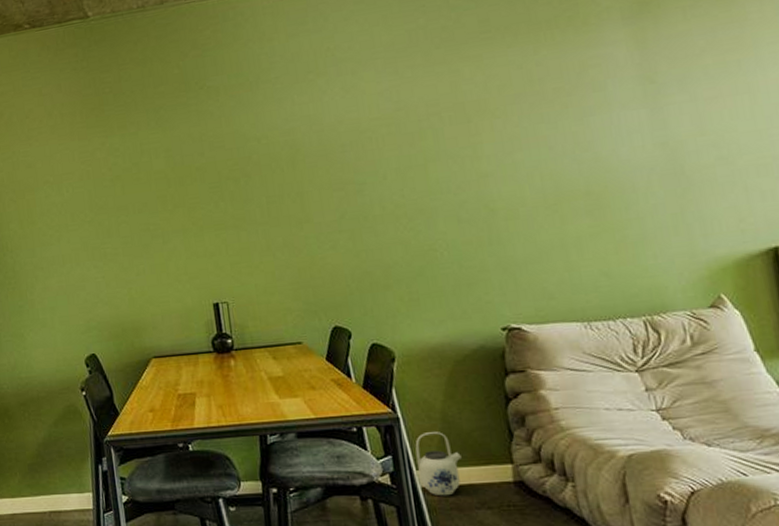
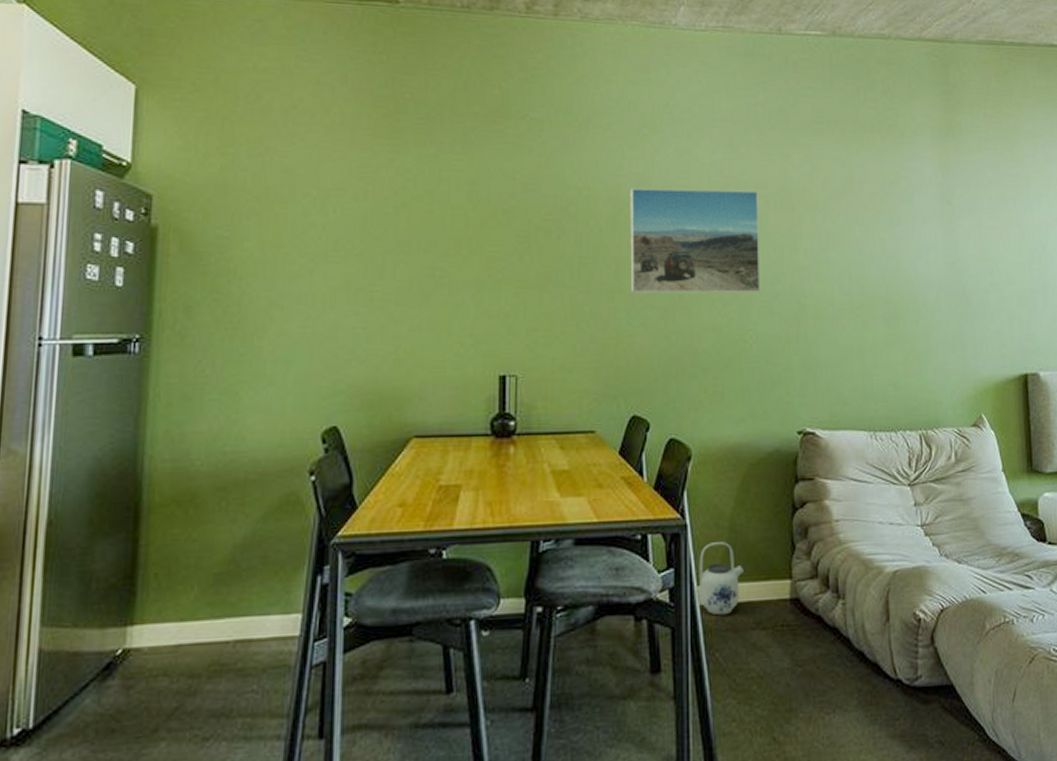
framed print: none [304,109,445,221] -> present [630,188,761,293]

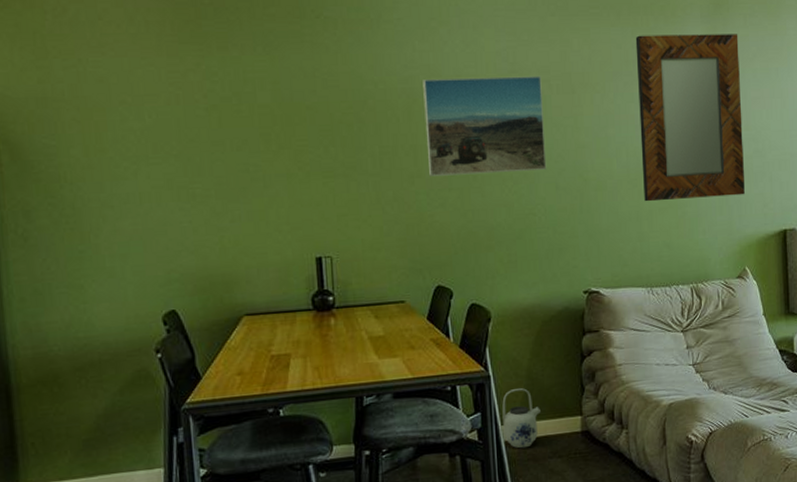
home mirror: none [861,154,980,334] -> present [635,34,745,202]

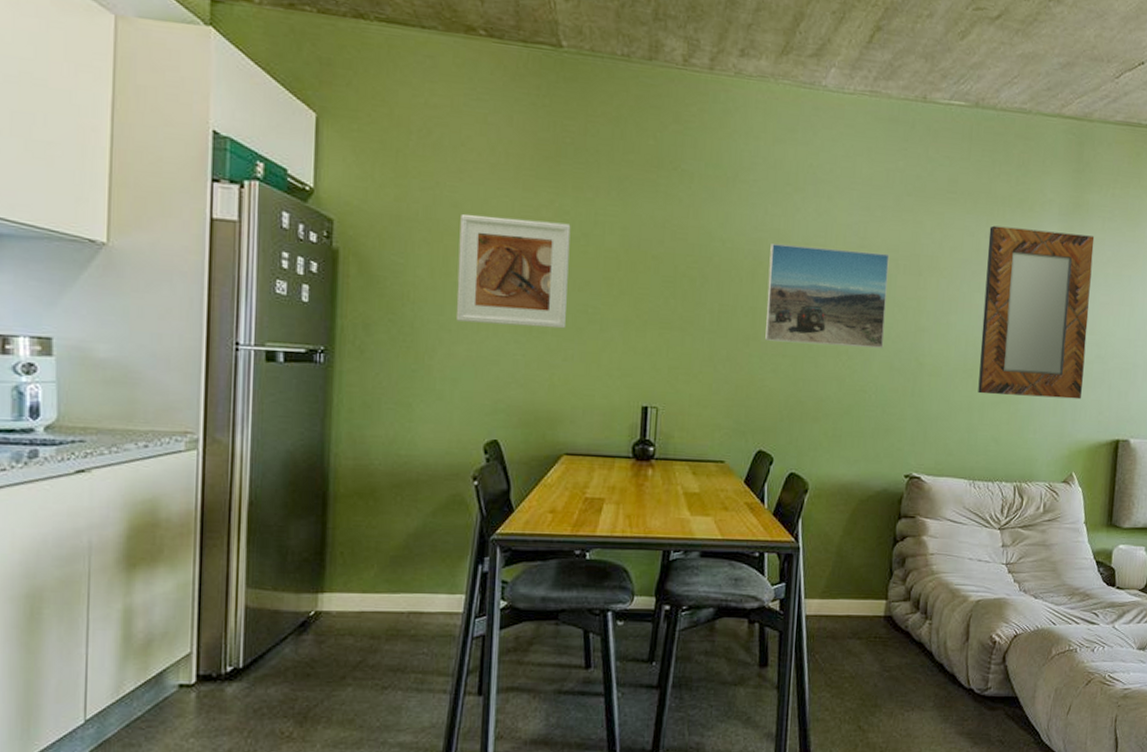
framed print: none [107,85,230,196] -> present [456,214,571,329]
teapot: present [502,388,541,449] -> none [805,564,846,625]

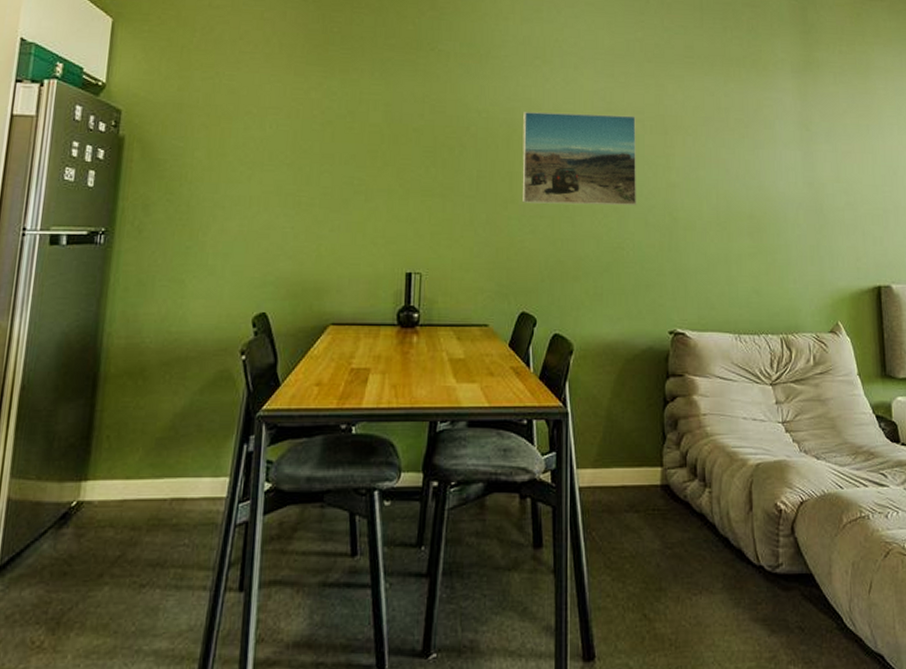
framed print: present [456,214,571,329] -> none [230,100,338,201]
home mirror: present [978,225,1095,400] -> none [728,85,836,247]

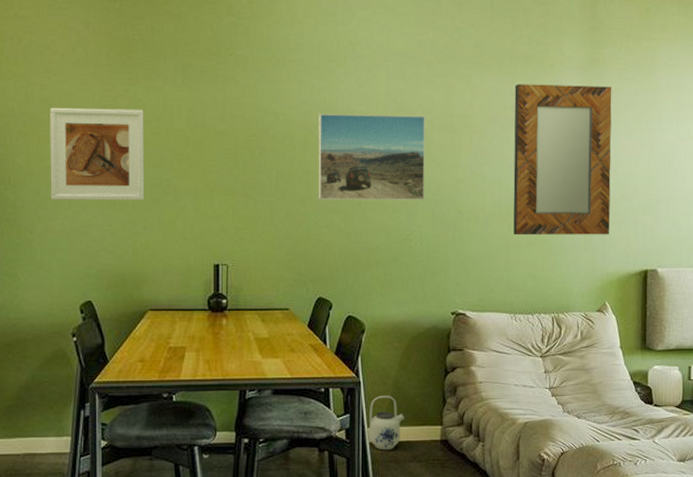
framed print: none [230,100,338,201] -> present [50,108,145,201]
teapot: none [578,430,619,497] -> present [369,396,404,450]
home mirror: none [728,85,836,247] -> present [513,84,612,236]

